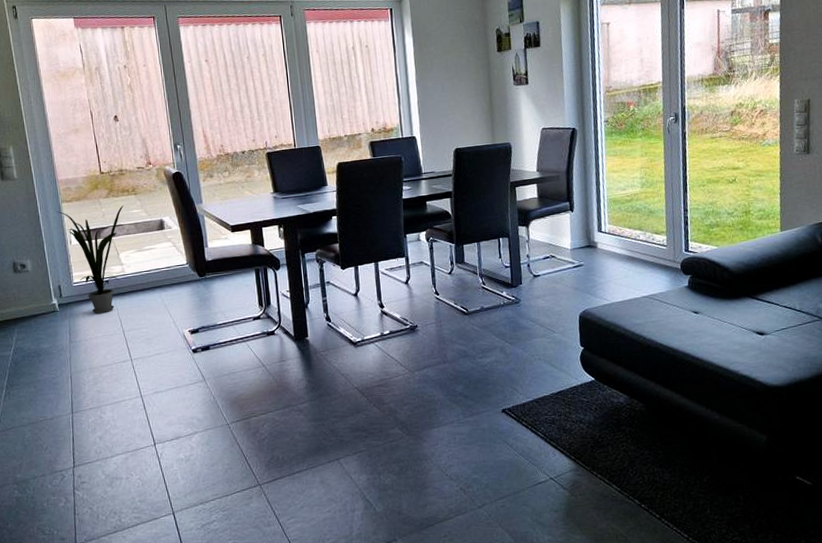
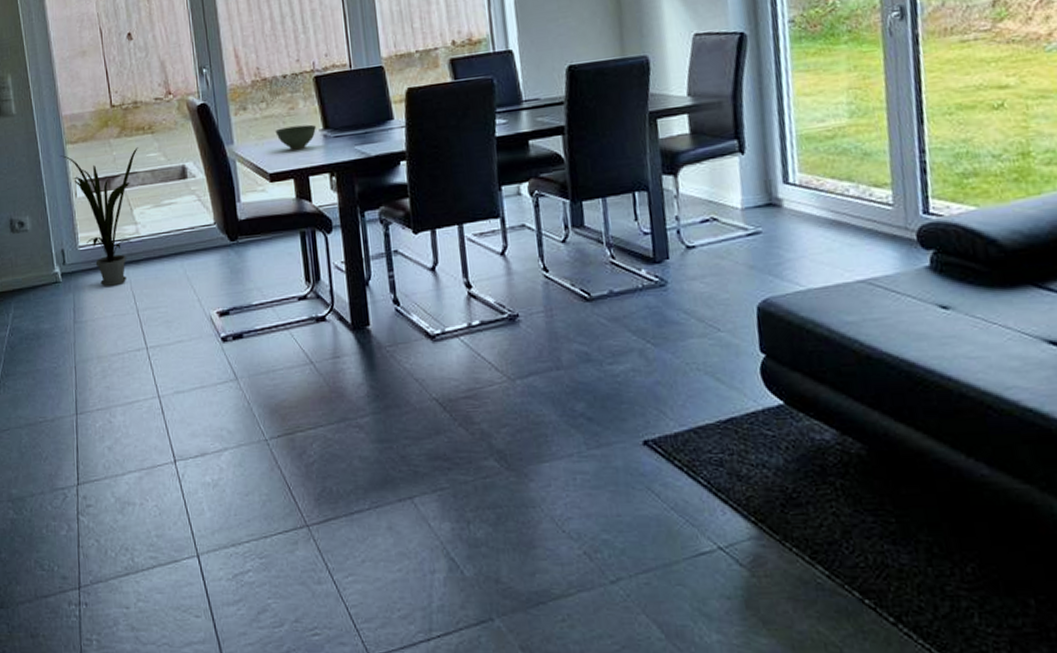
bowl: none [236,189,268,208] -> present [275,124,316,150]

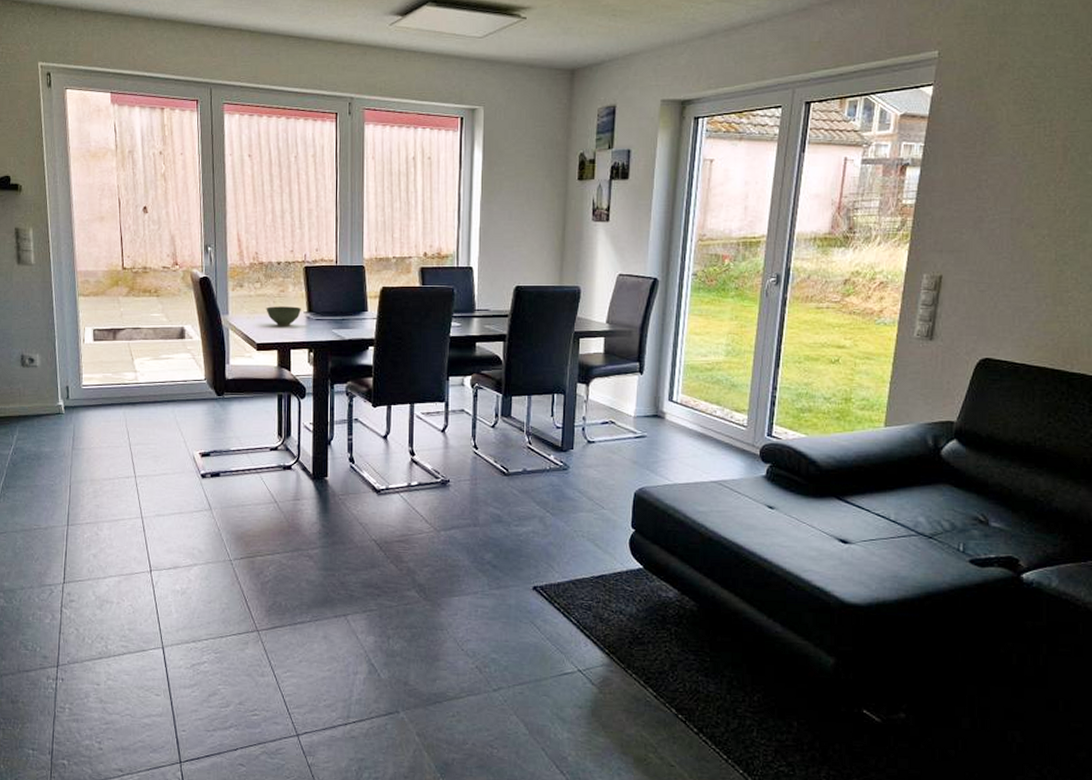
house plant: present [60,147,138,288] -> none [72,305,144,423]

